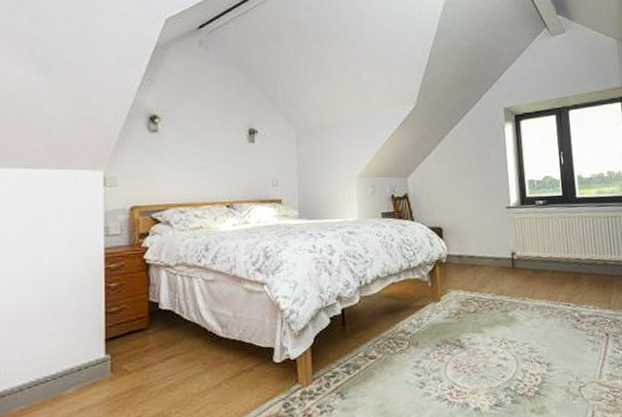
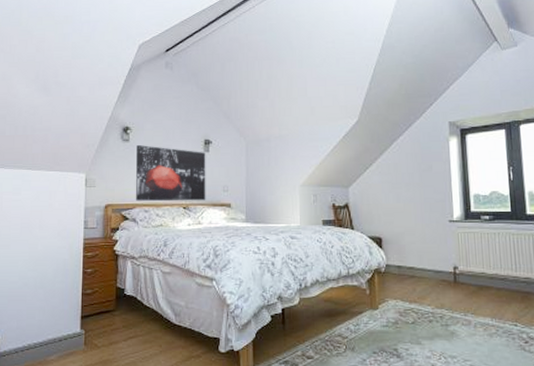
wall art: none [167,136,253,201] -> present [136,145,206,202]

